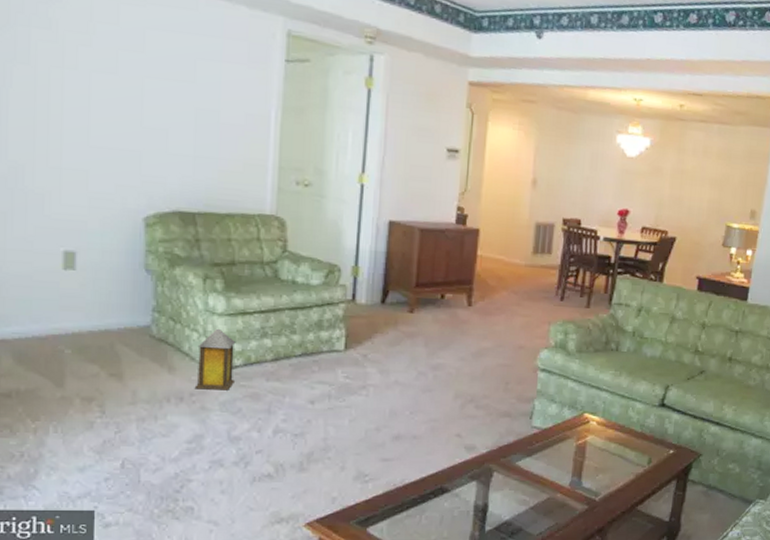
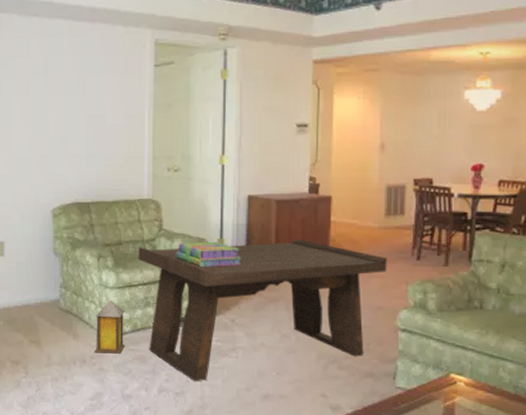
coffee table: none [255,268,532,422] -> present [138,239,387,382]
stack of books: none [302,267,378,297] -> present [176,241,242,268]

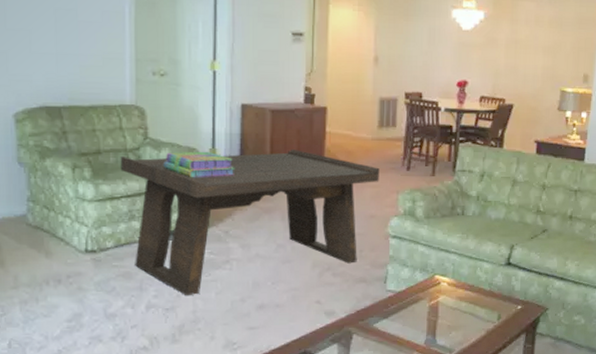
lantern: present [94,301,125,354] -> none [70,215,107,272]

